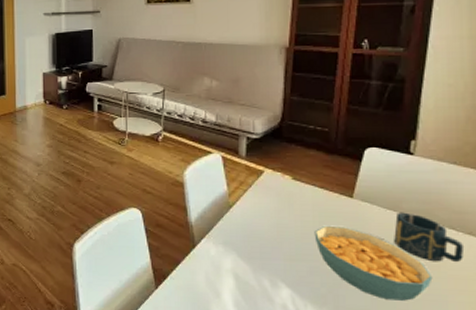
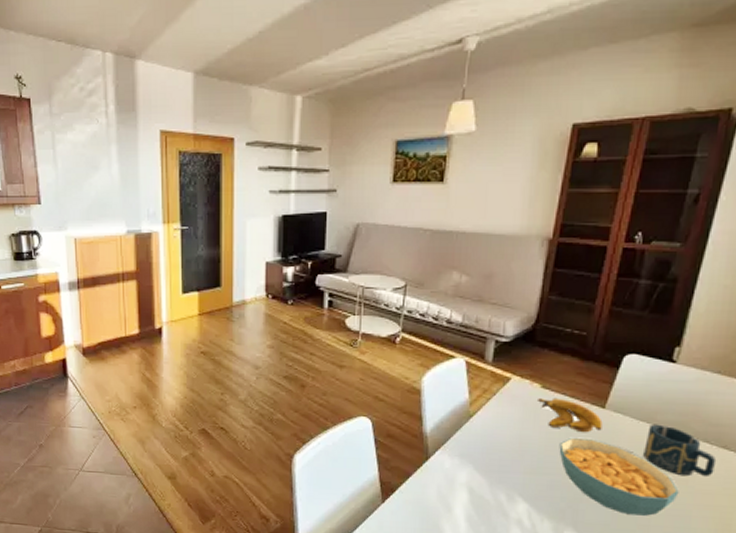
banana: none [289,188,352,221] -> present [536,397,603,433]

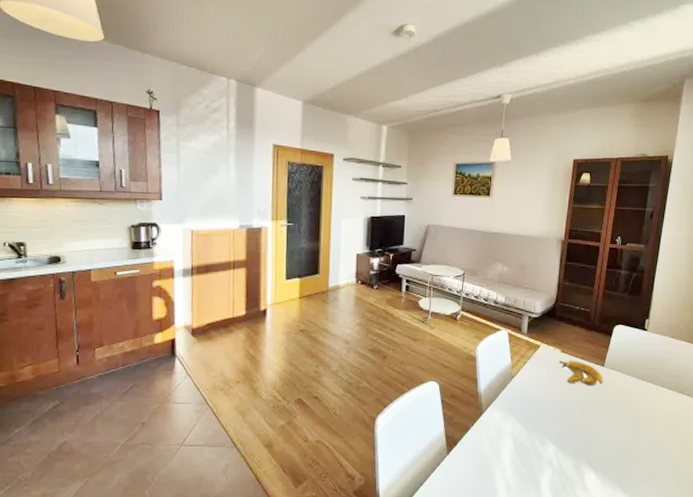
cereal bowl: present [559,438,679,516] -> none [575,391,655,449]
cup: present [643,424,717,477] -> none [631,377,677,416]

